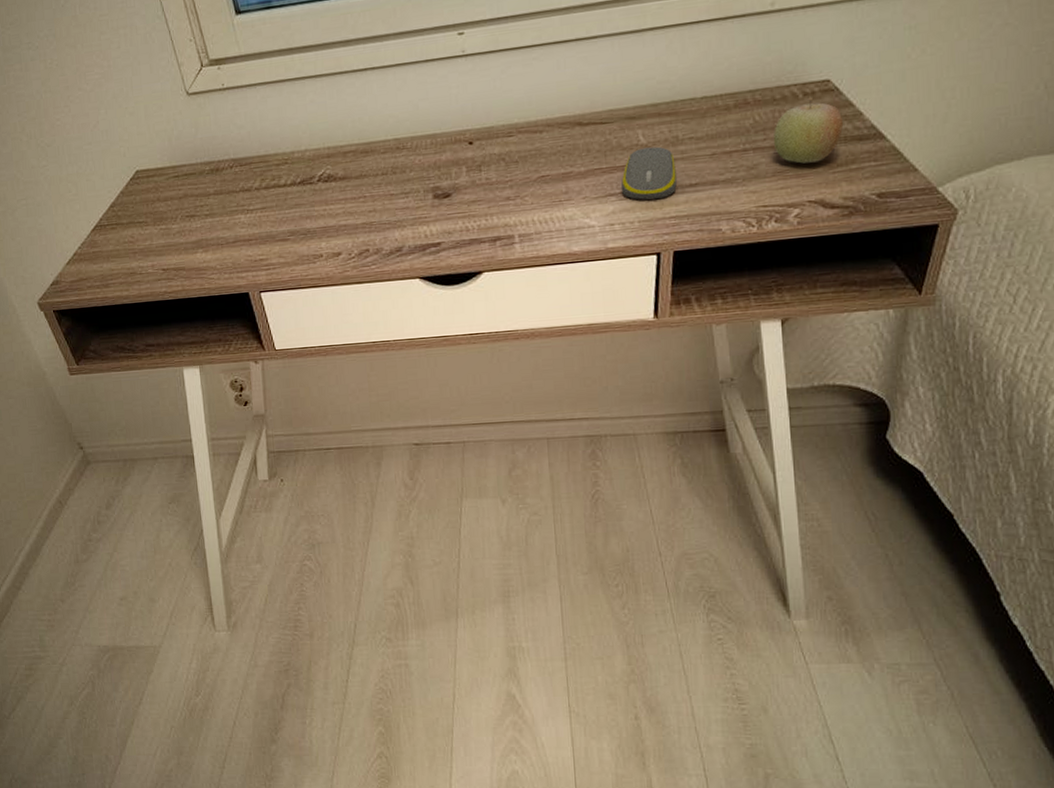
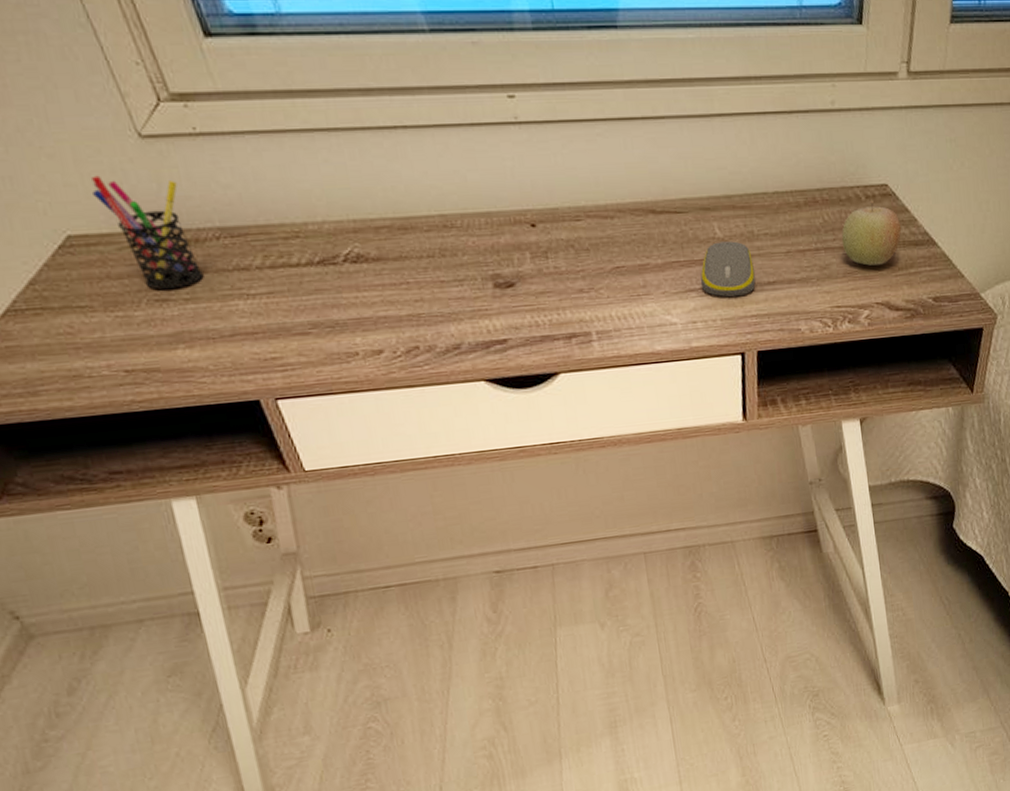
pen holder: none [153,125,219,209] -> present [91,175,204,291]

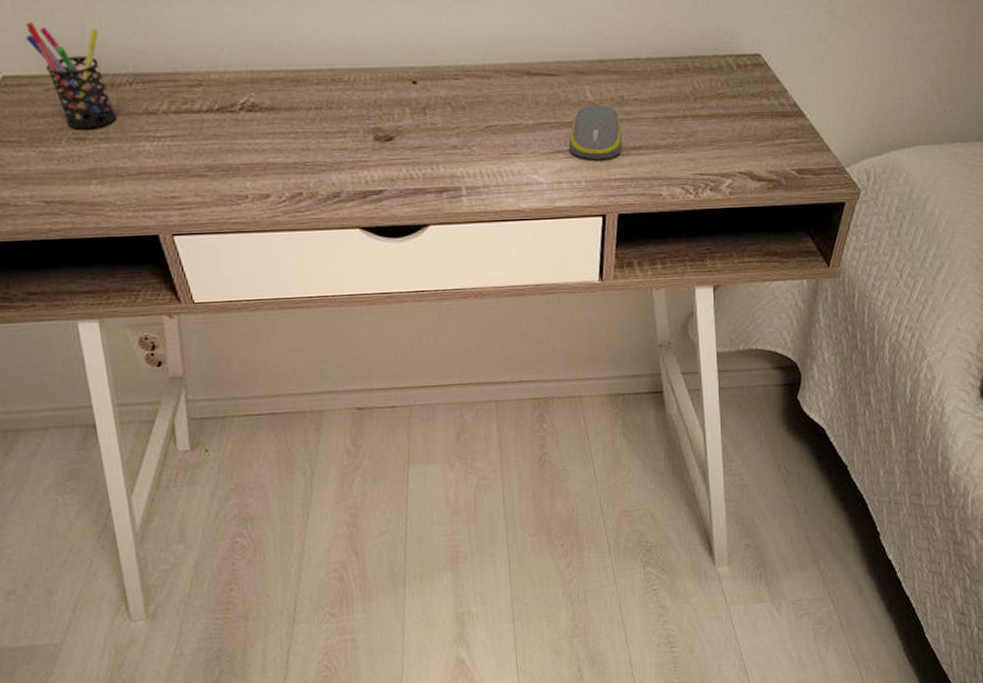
fruit: present [841,199,902,266] -> none [709,69,771,135]

